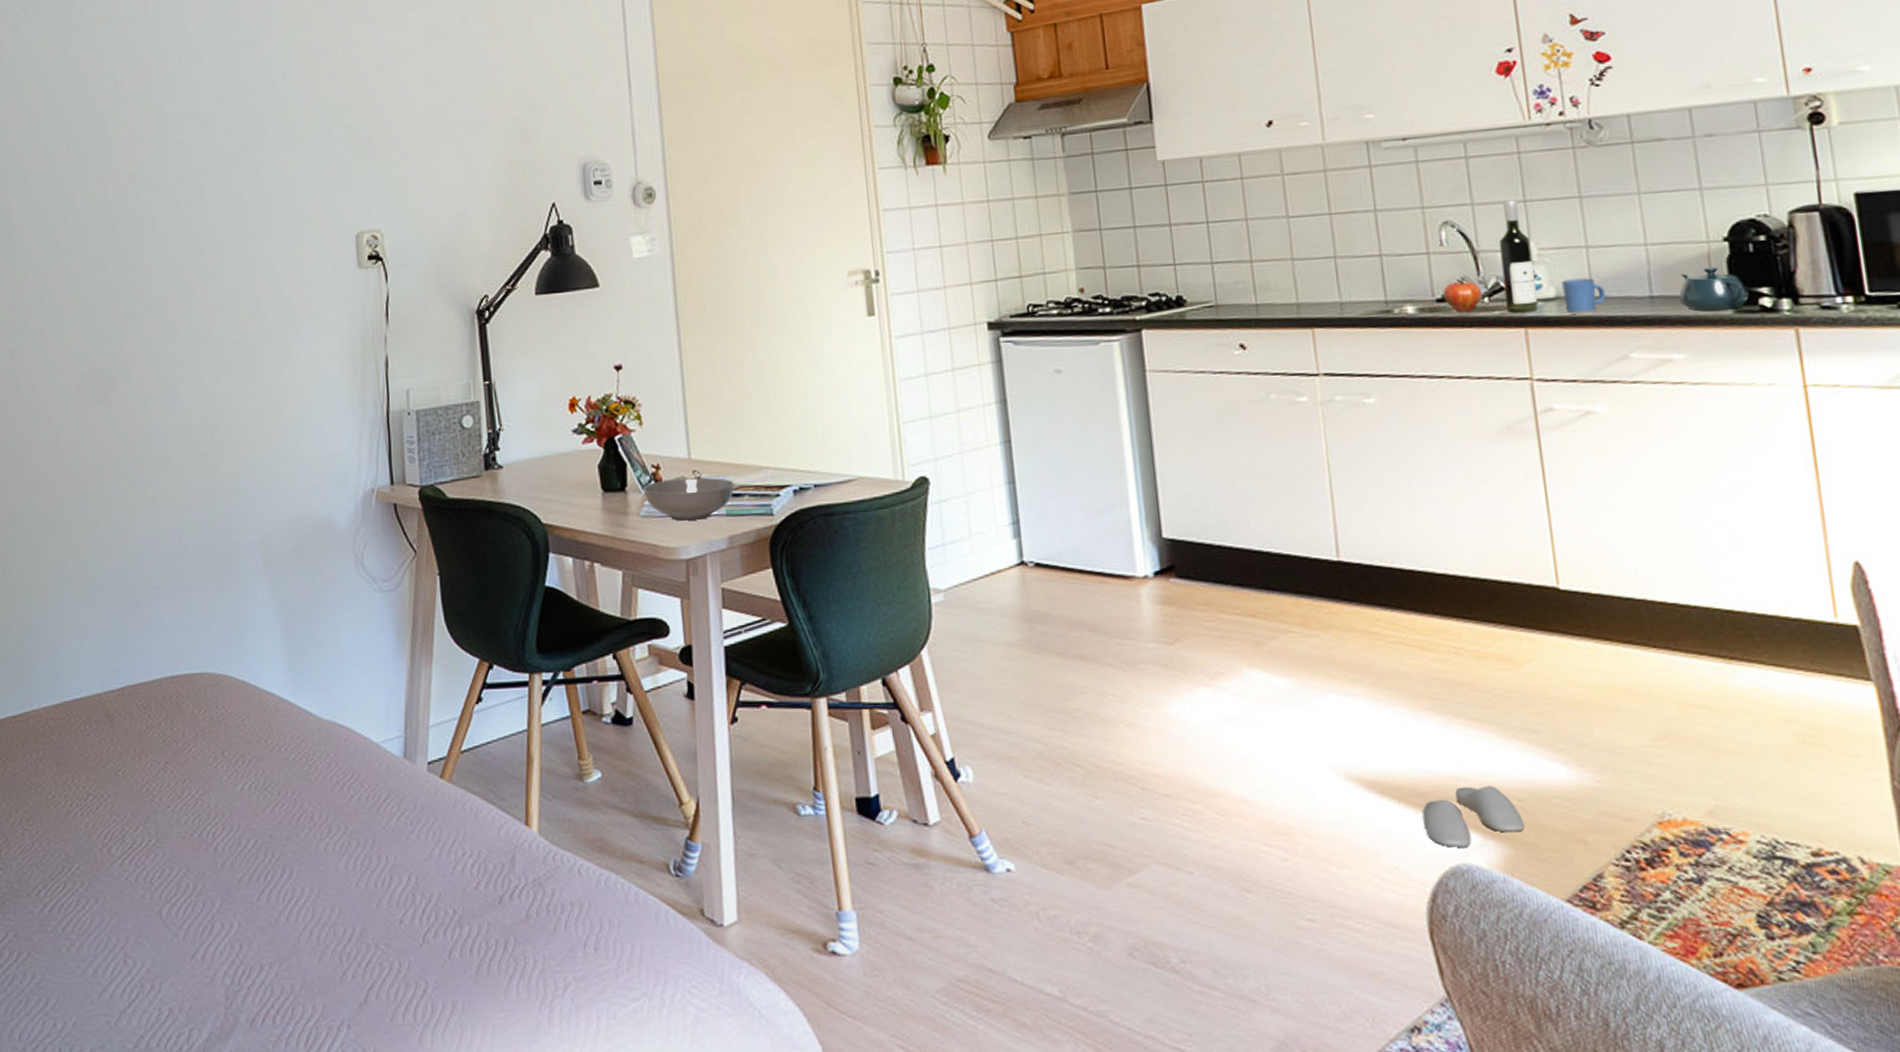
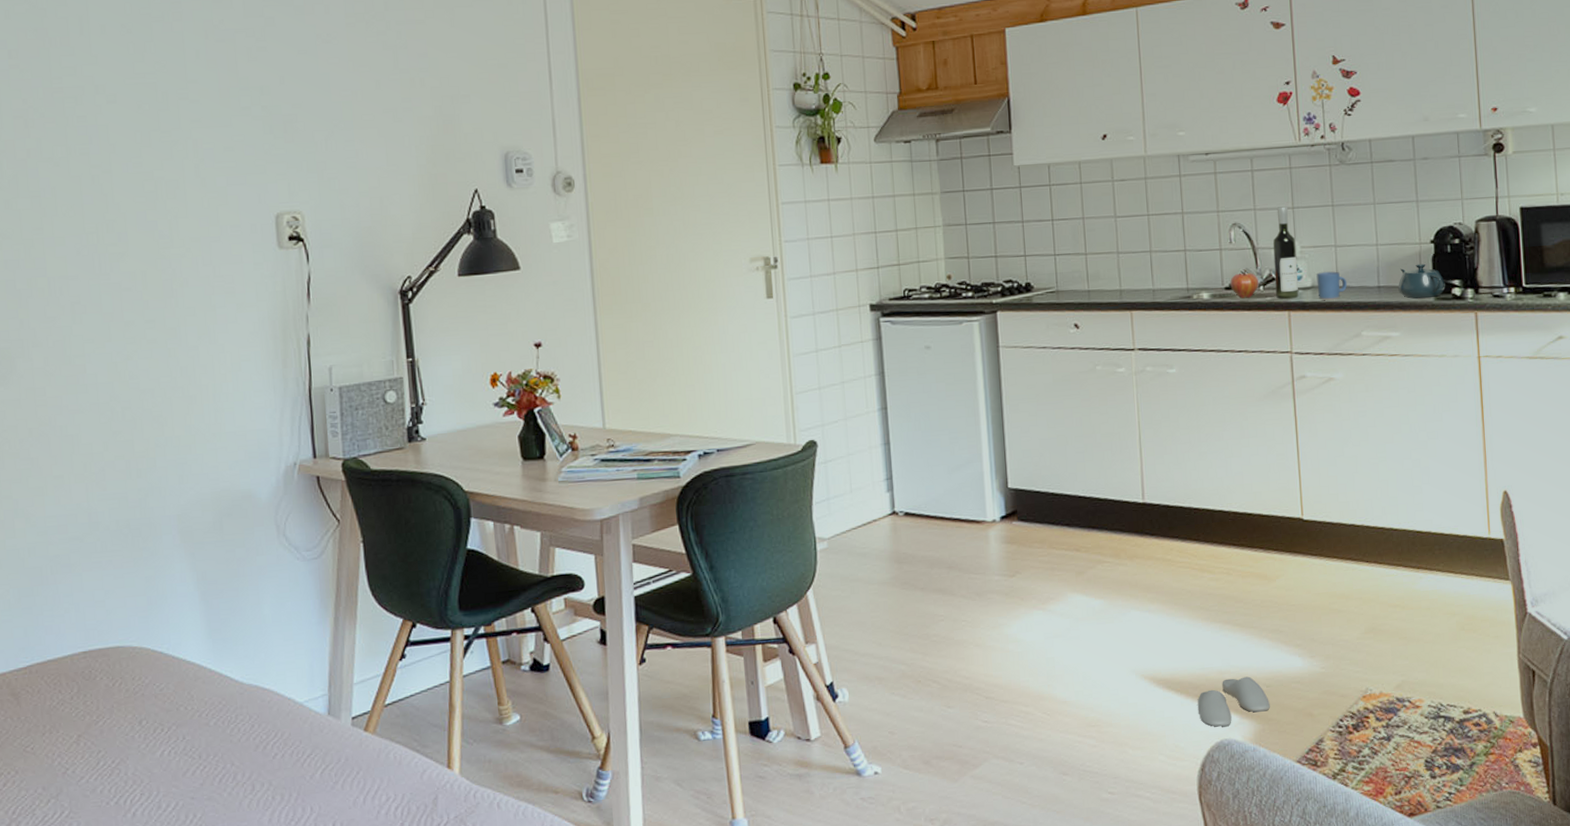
bowl: present [642,477,735,521] -> none [560,445,645,485]

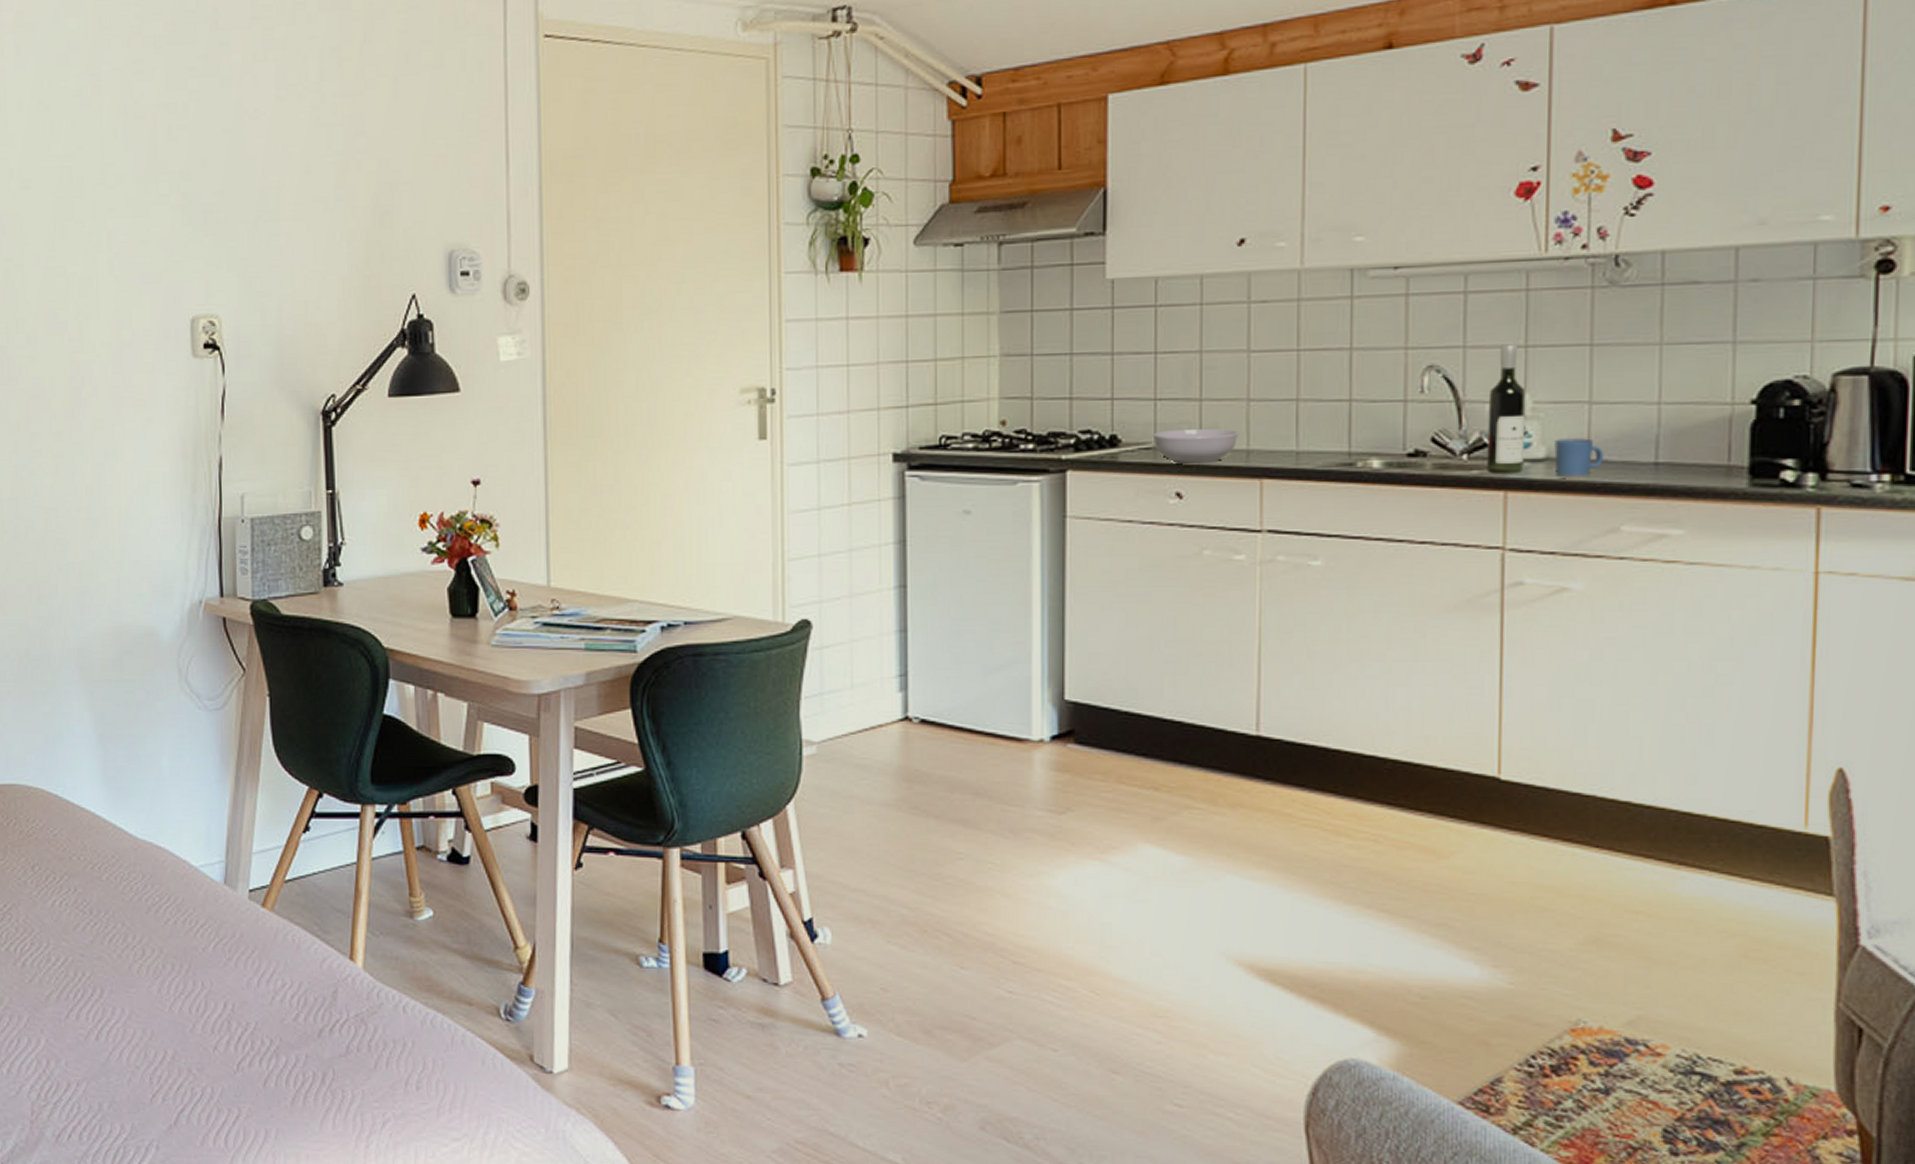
bowl: none [1055,275,1114,303] -> present [1152,428,1240,465]
slippers: present [1197,676,1271,727] -> none [1314,980,1425,1042]
fruit: present [1230,269,1259,299] -> none [1416,429,1462,471]
teapot: present [1398,263,1445,300] -> none [1689,433,1769,484]

